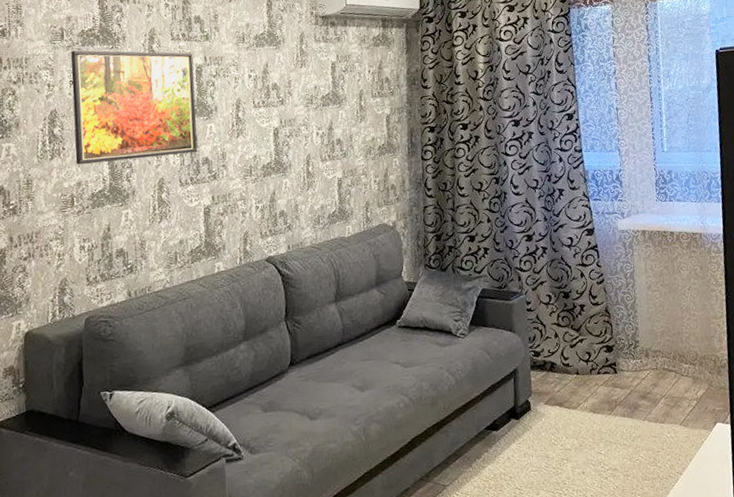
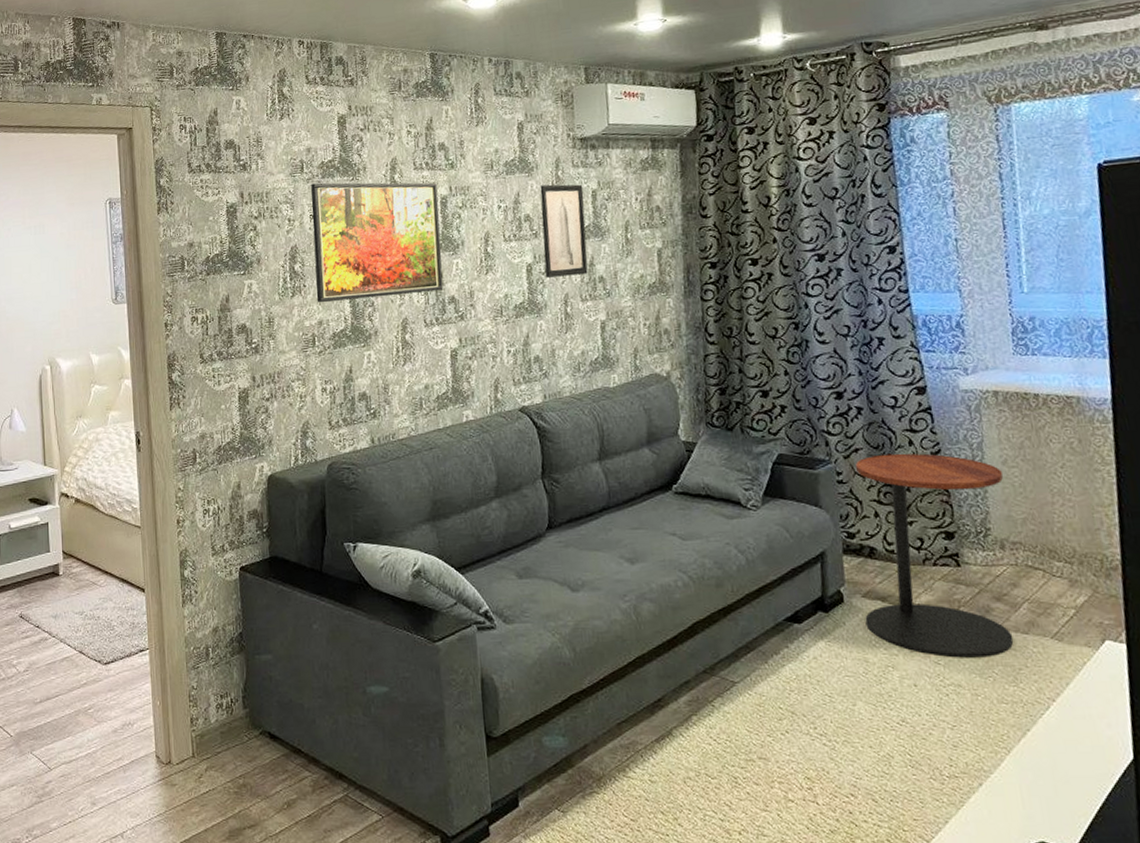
wall art: none [286,56,328,140] -> present [540,184,588,278]
side table: none [541,283,654,447] -> present [856,453,1014,658]

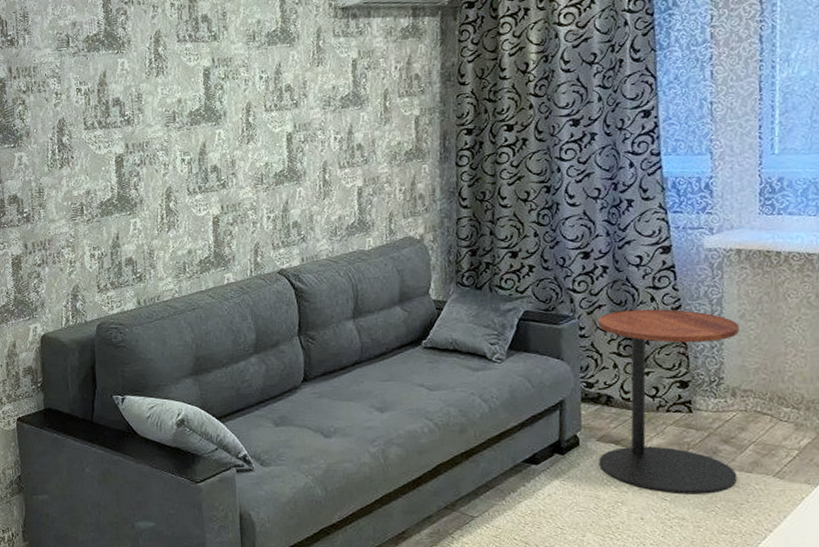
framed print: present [310,182,444,303] -> none [77,54,206,174]
wall art: present [540,184,588,278] -> none [301,53,347,146]

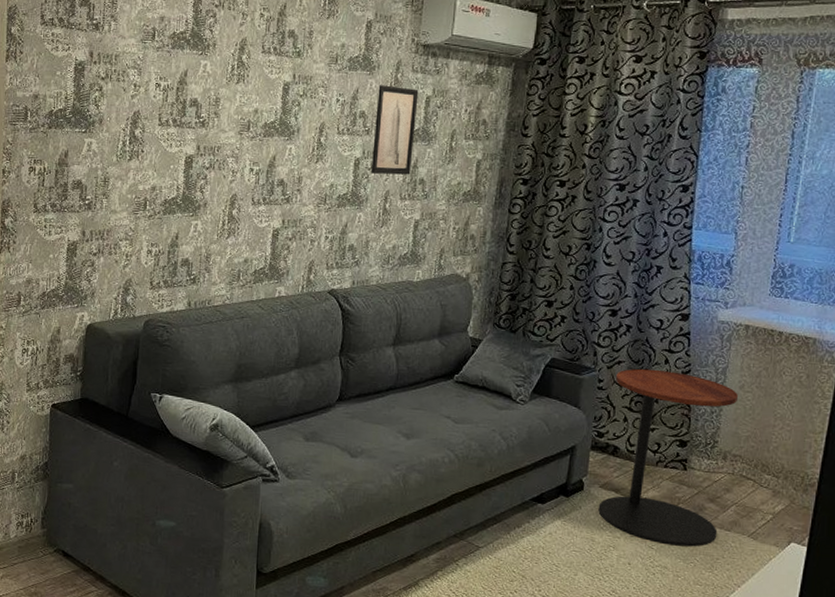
wall art: none [301,53,347,146] -> present [370,85,419,175]

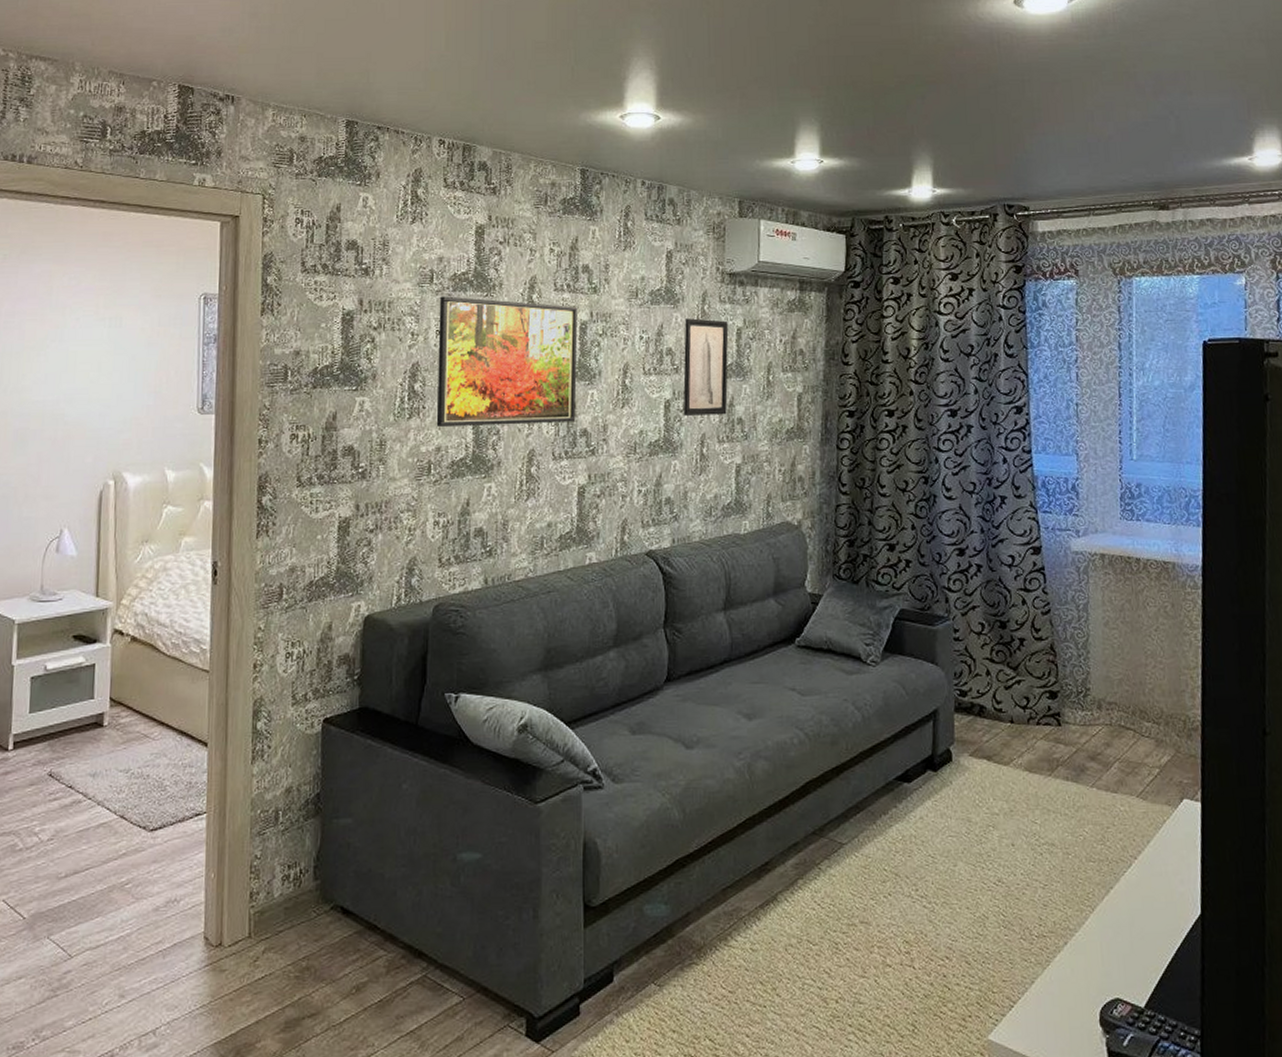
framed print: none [152,52,282,173] -> present [436,296,578,428]
side table: present [598,368,738,547] -> none [971,612,1104,817]

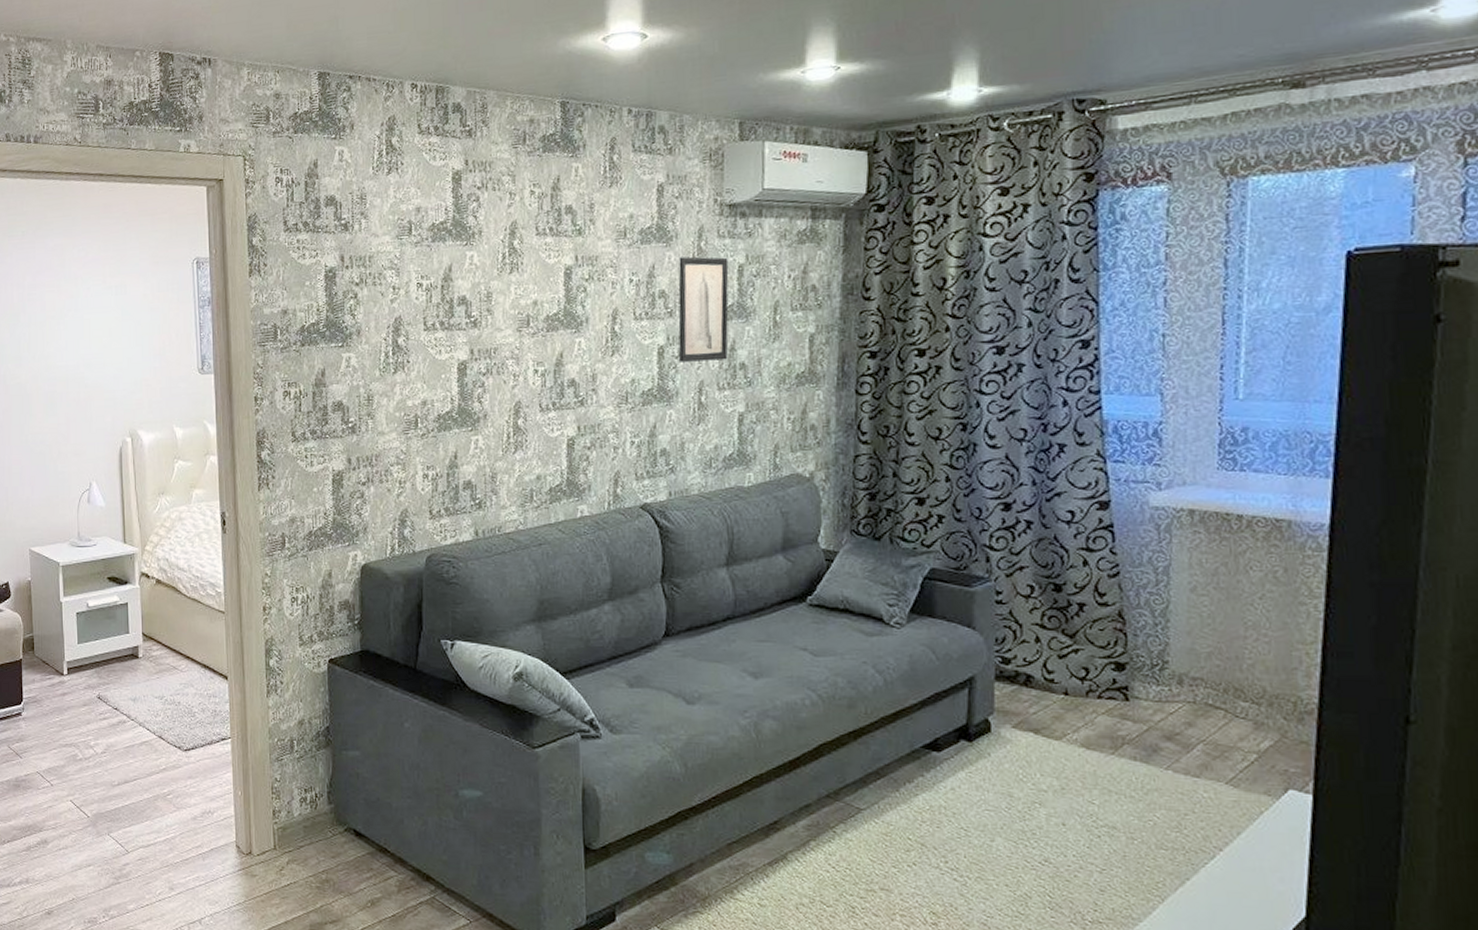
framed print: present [436,296,578,428] -> none [419,247,563,381]

